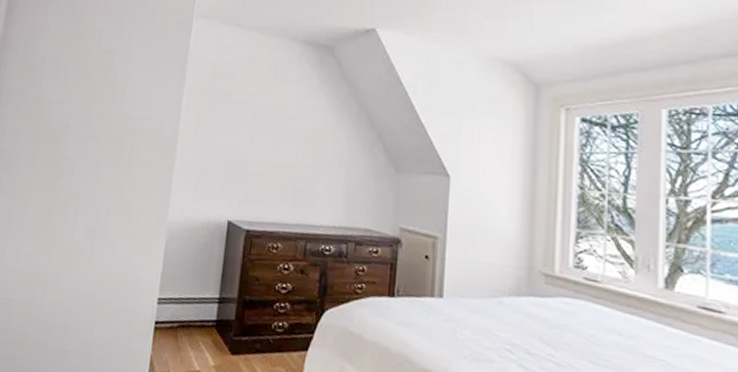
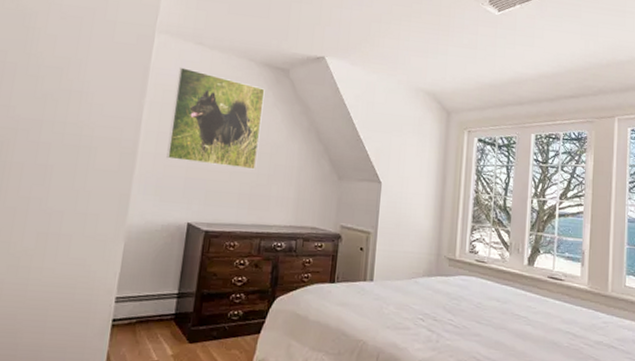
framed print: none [205,52,308,162] -> present [166,67,265,170]

